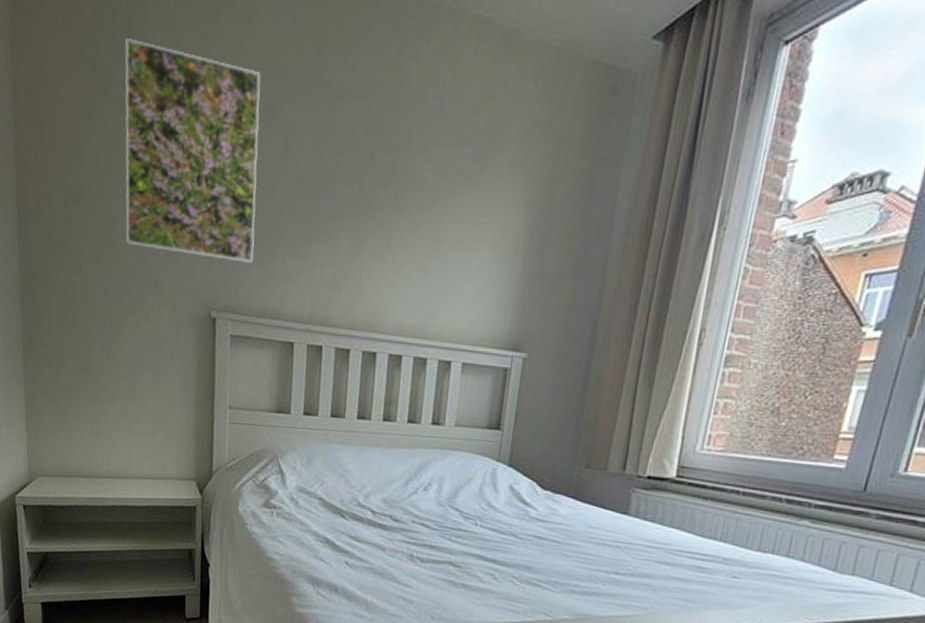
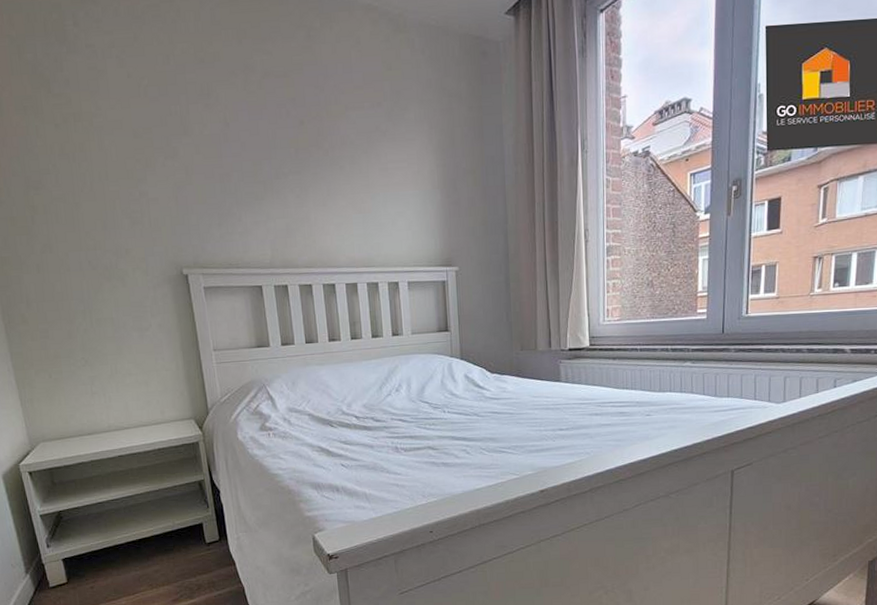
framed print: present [125,39,261,265] -> none [60,42,213,225]

